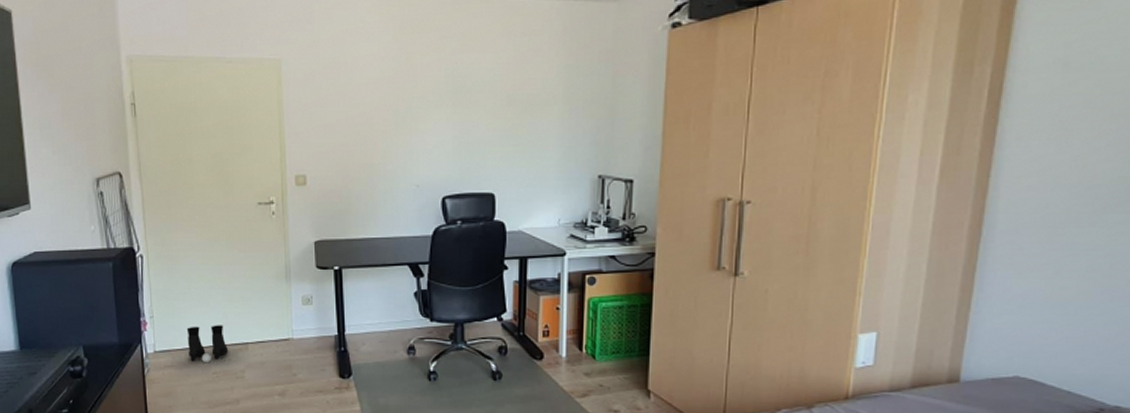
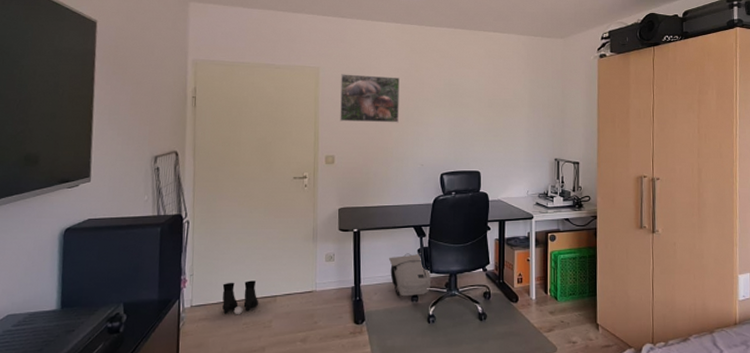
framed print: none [309,66,386,131] -> present [340,74,399,123]
backpack: none [379,297,432,349] -> present [389,253,432,297]

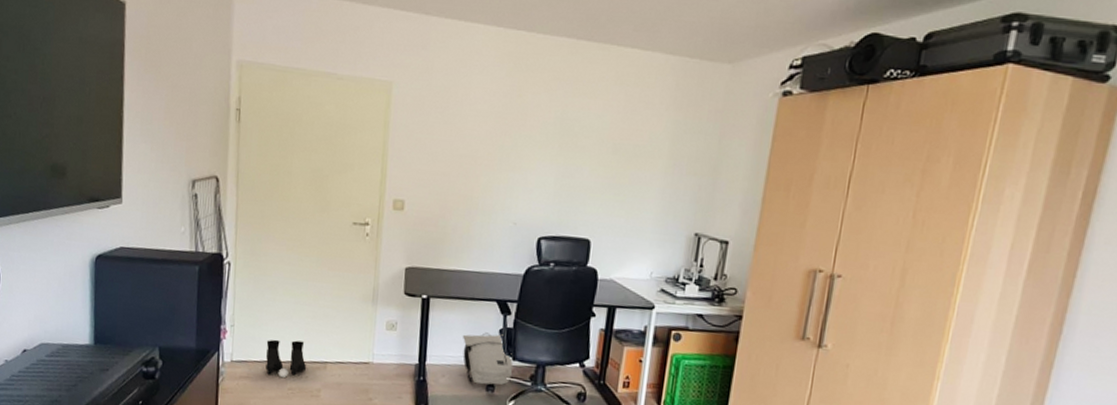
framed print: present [340,74,399,123] -> none [414,93,496,165]

